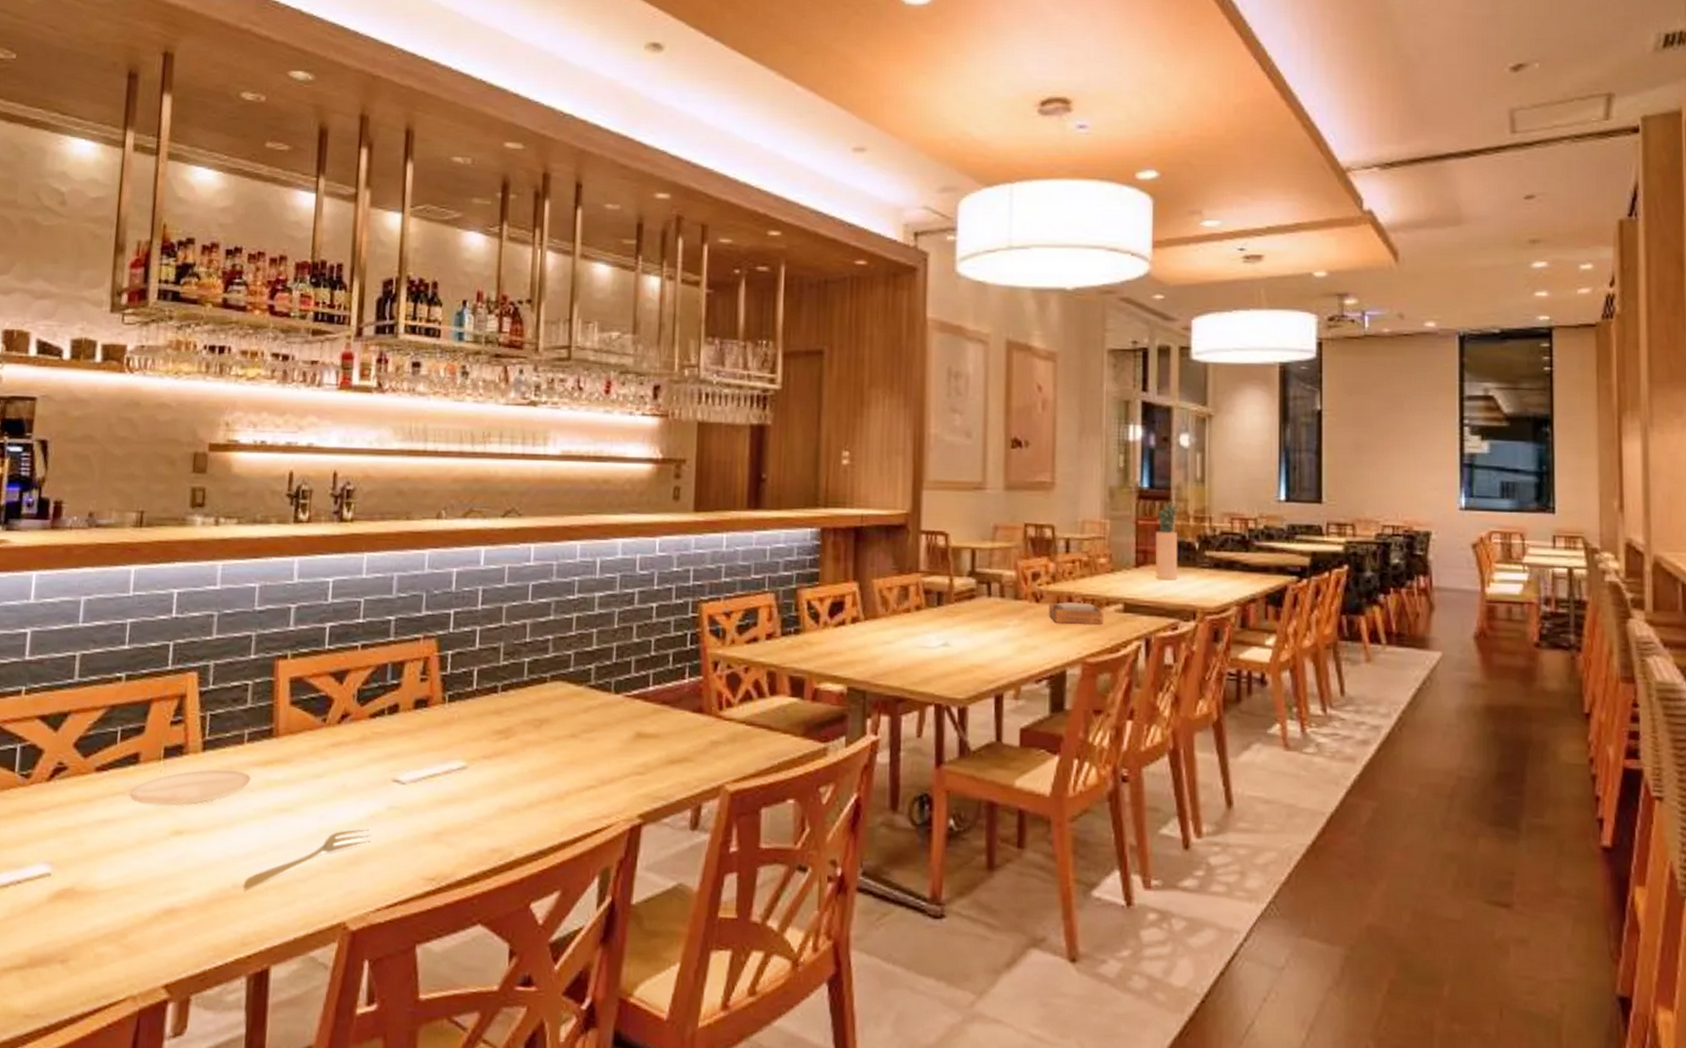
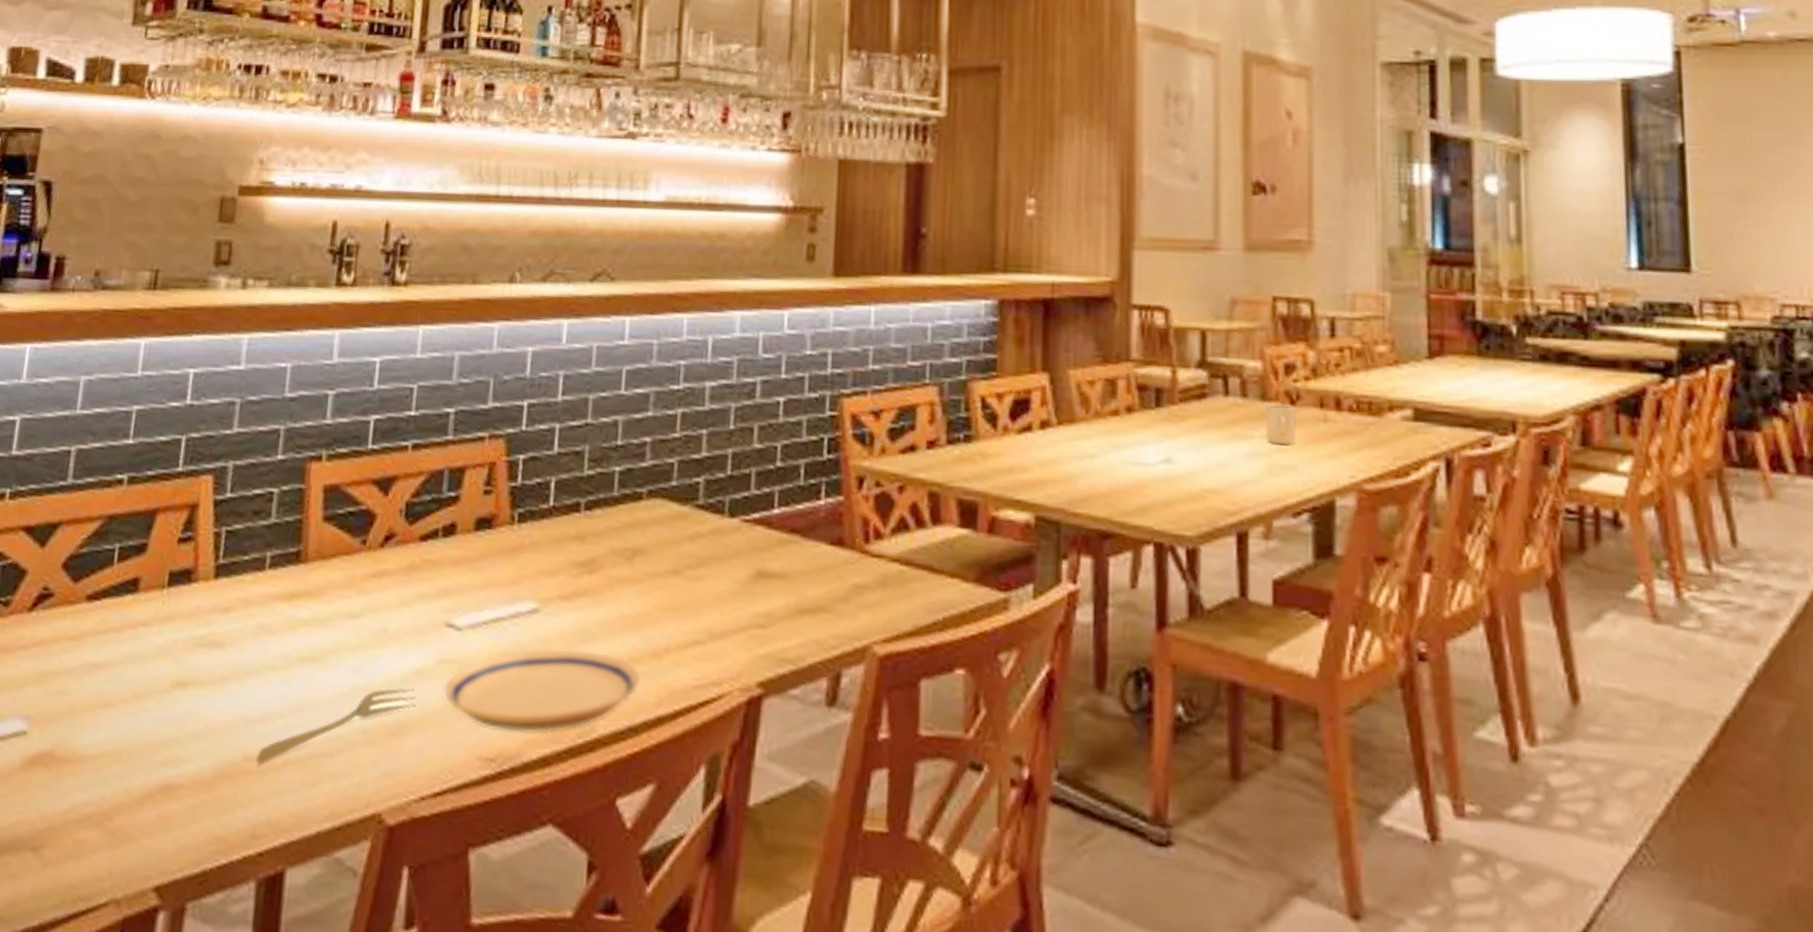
plate: present [128,769,251,805] -> none [123,602,272,648]
plate: none [393,795,548,857] -> present [444,649,642,732]
cup: none [1017,602,1040,632] -> present [1266,404,1296,446]
napkin holder: present [1048,602,1104,626] -> none [1308,405,1385,439]
vase: present [1155,499,1178,581] -> none [1454,264,1489,378]

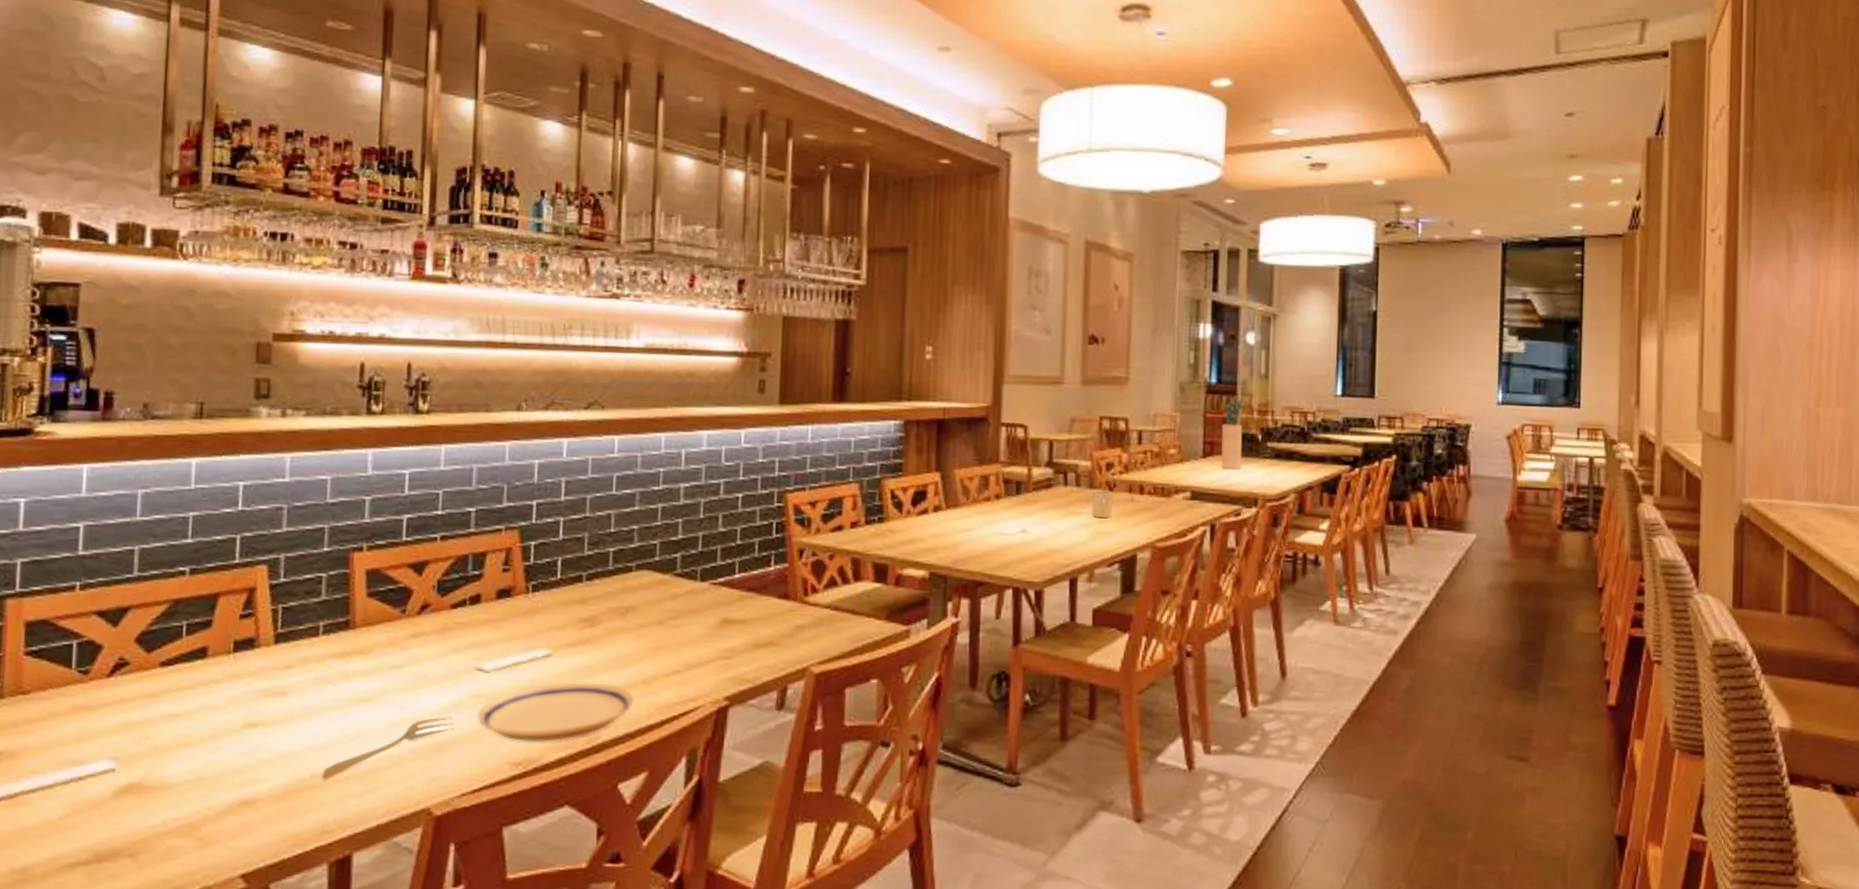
vase: none [1454,264,1489,378] -> present [1220,393,1243,470]

